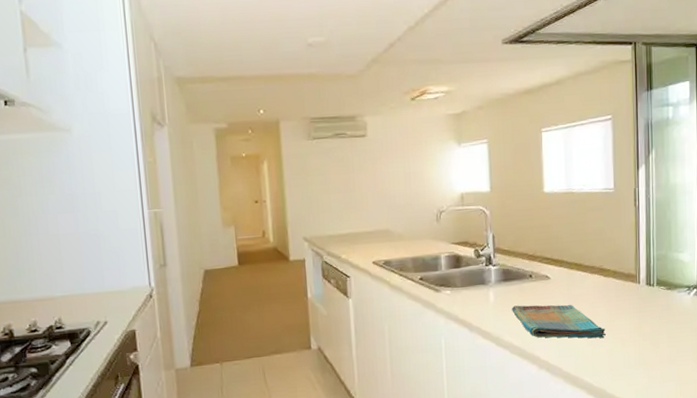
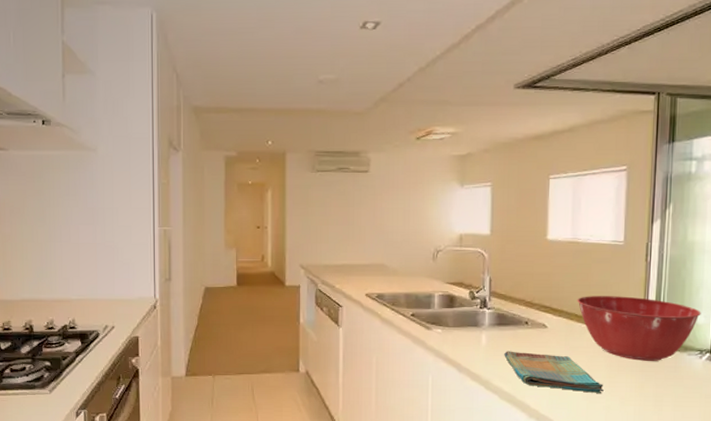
mixing bowl: none [575,241,687,303] -> present [577,296,701,361]

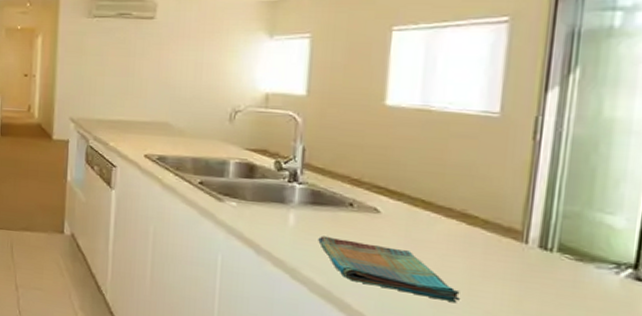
mixing bowl: present [577,296,701,361] -> none [425,178,621,271]

